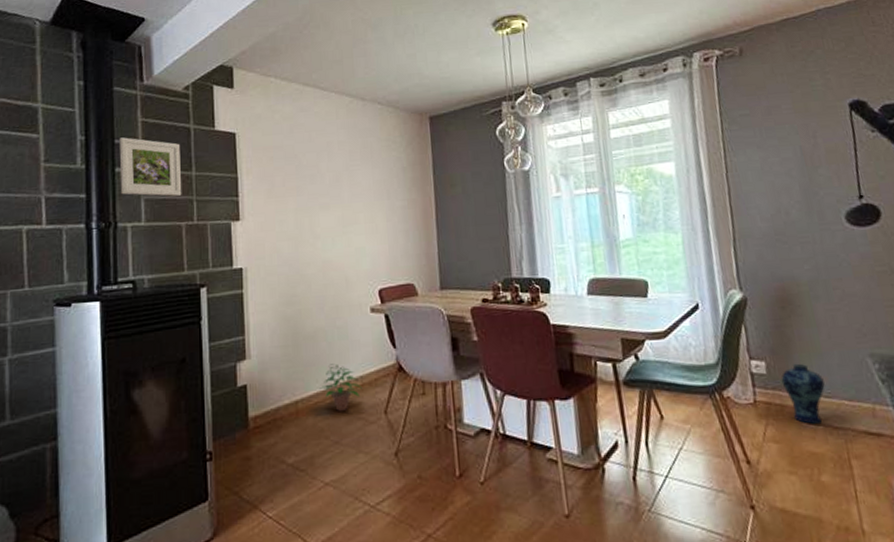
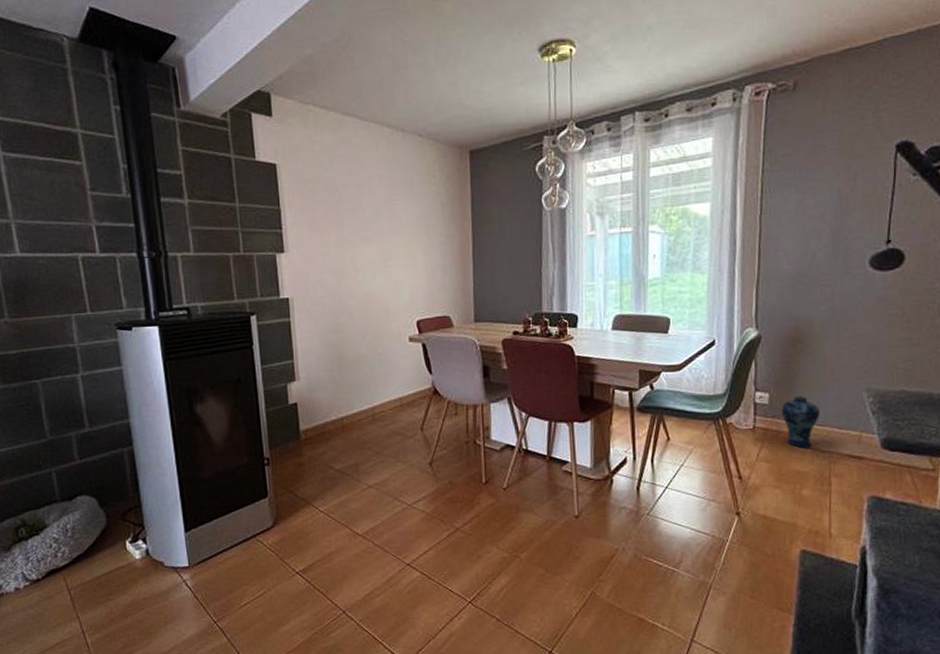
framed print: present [119,137,182,197] -> none [162,166,227,227]
potted plant: present [319,363,363,412] -> none [362,386,402,428]

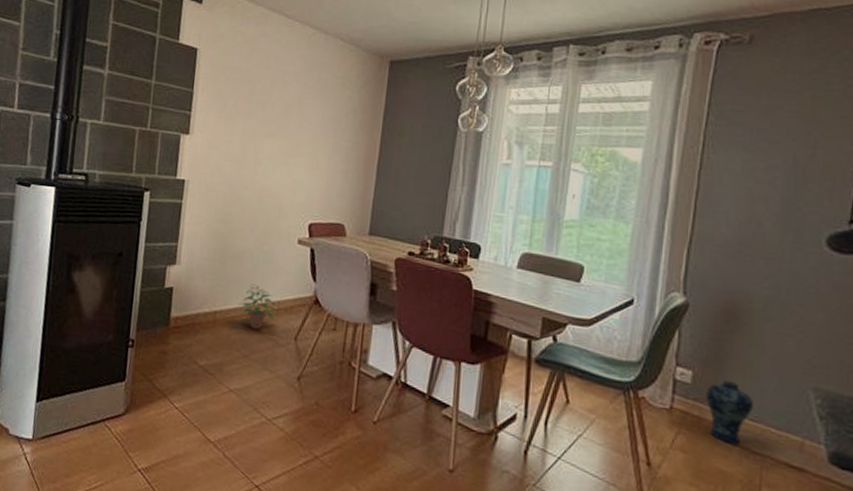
potted plant: none [362,386,402,428] -> present [238,284,279,330]

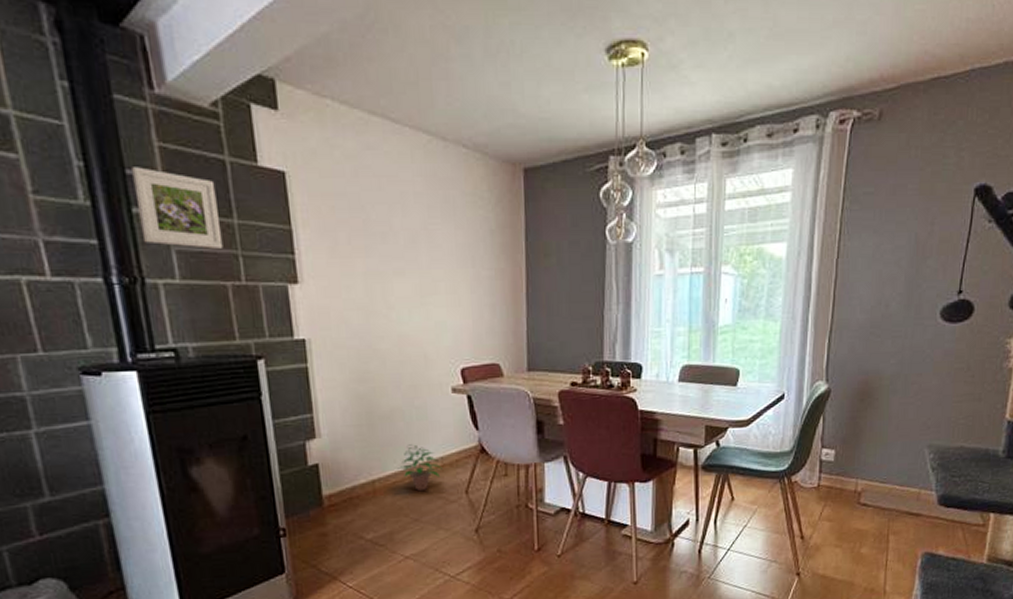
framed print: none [85,37,145,101] -> present [132,167,224,249]
vase: present [705,379,753,444] -> none [846,452,883,506]

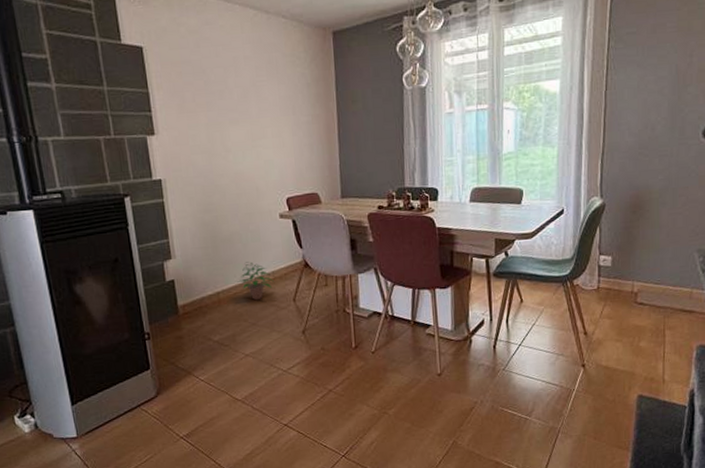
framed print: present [132,167,224,249] -> none [26,50,97,111]

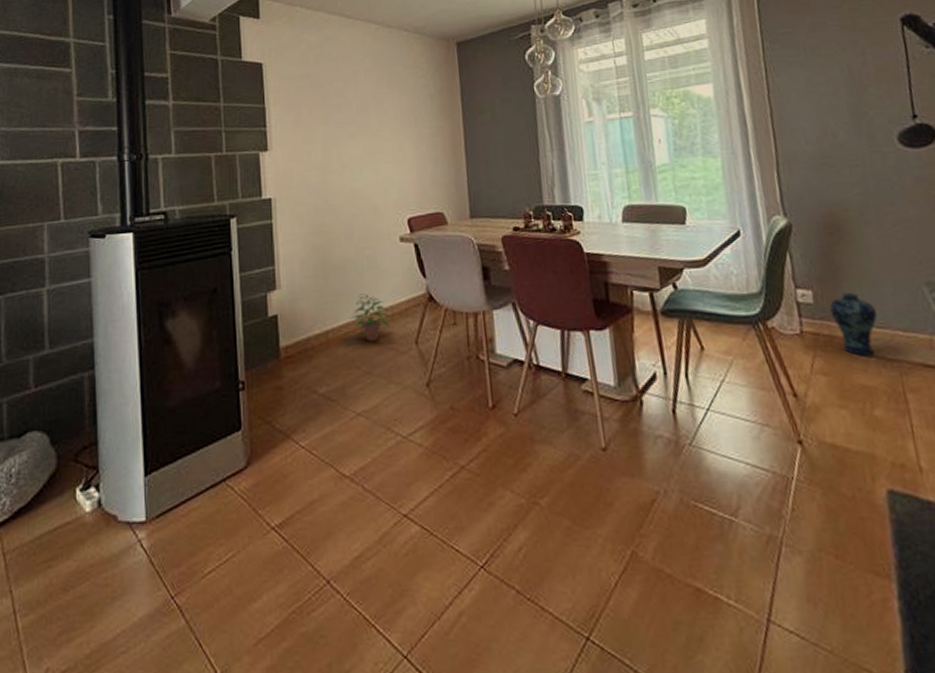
vase: none [622,257,656,304] -> present [829,292,877,356]

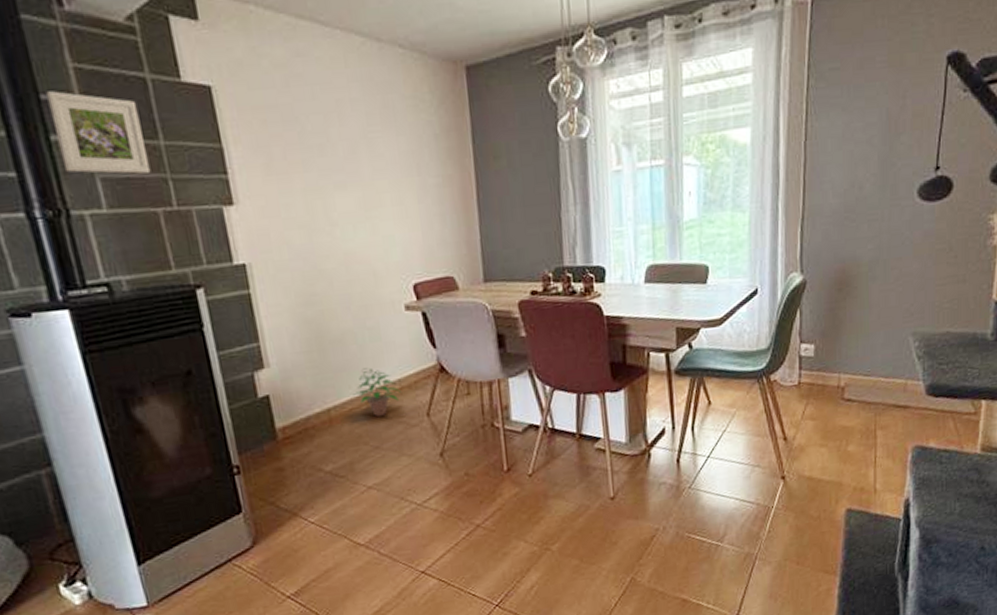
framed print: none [149,70,211,128] -> present [46,91,151,174]
vase: present [829,292,877,356] -> none [827,344,866,401]

